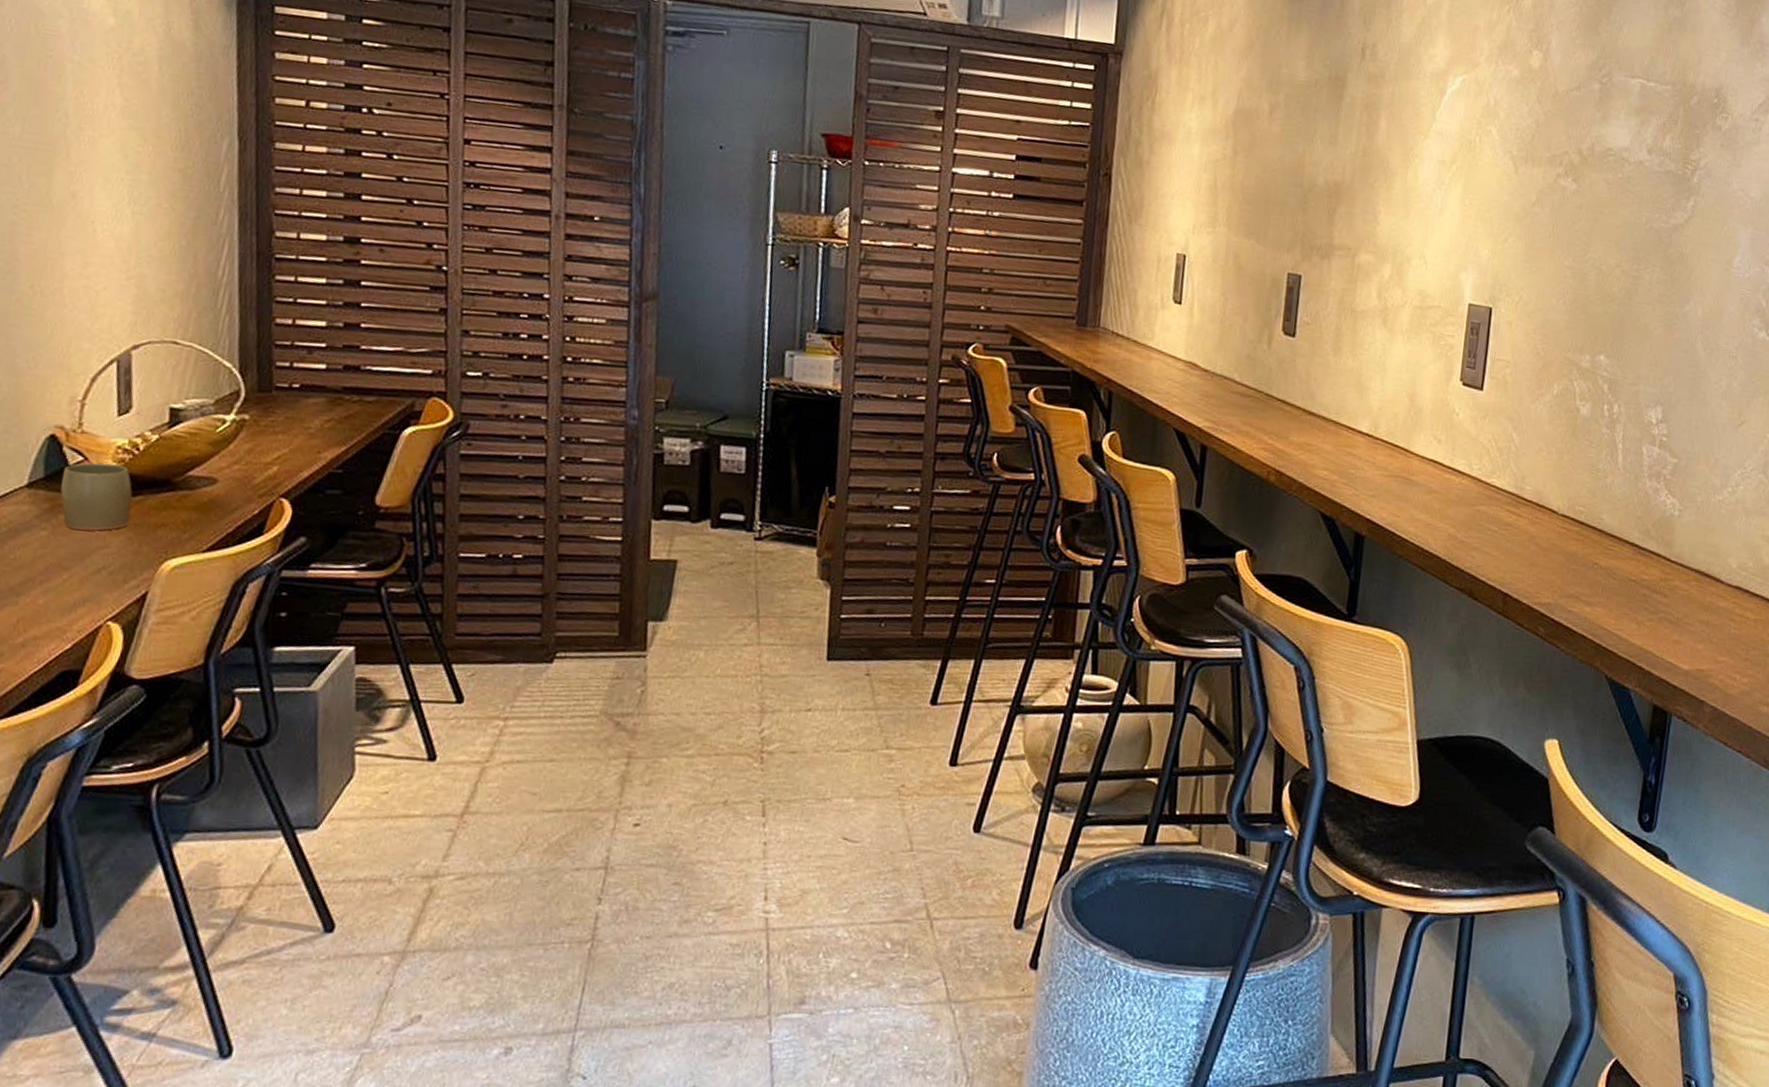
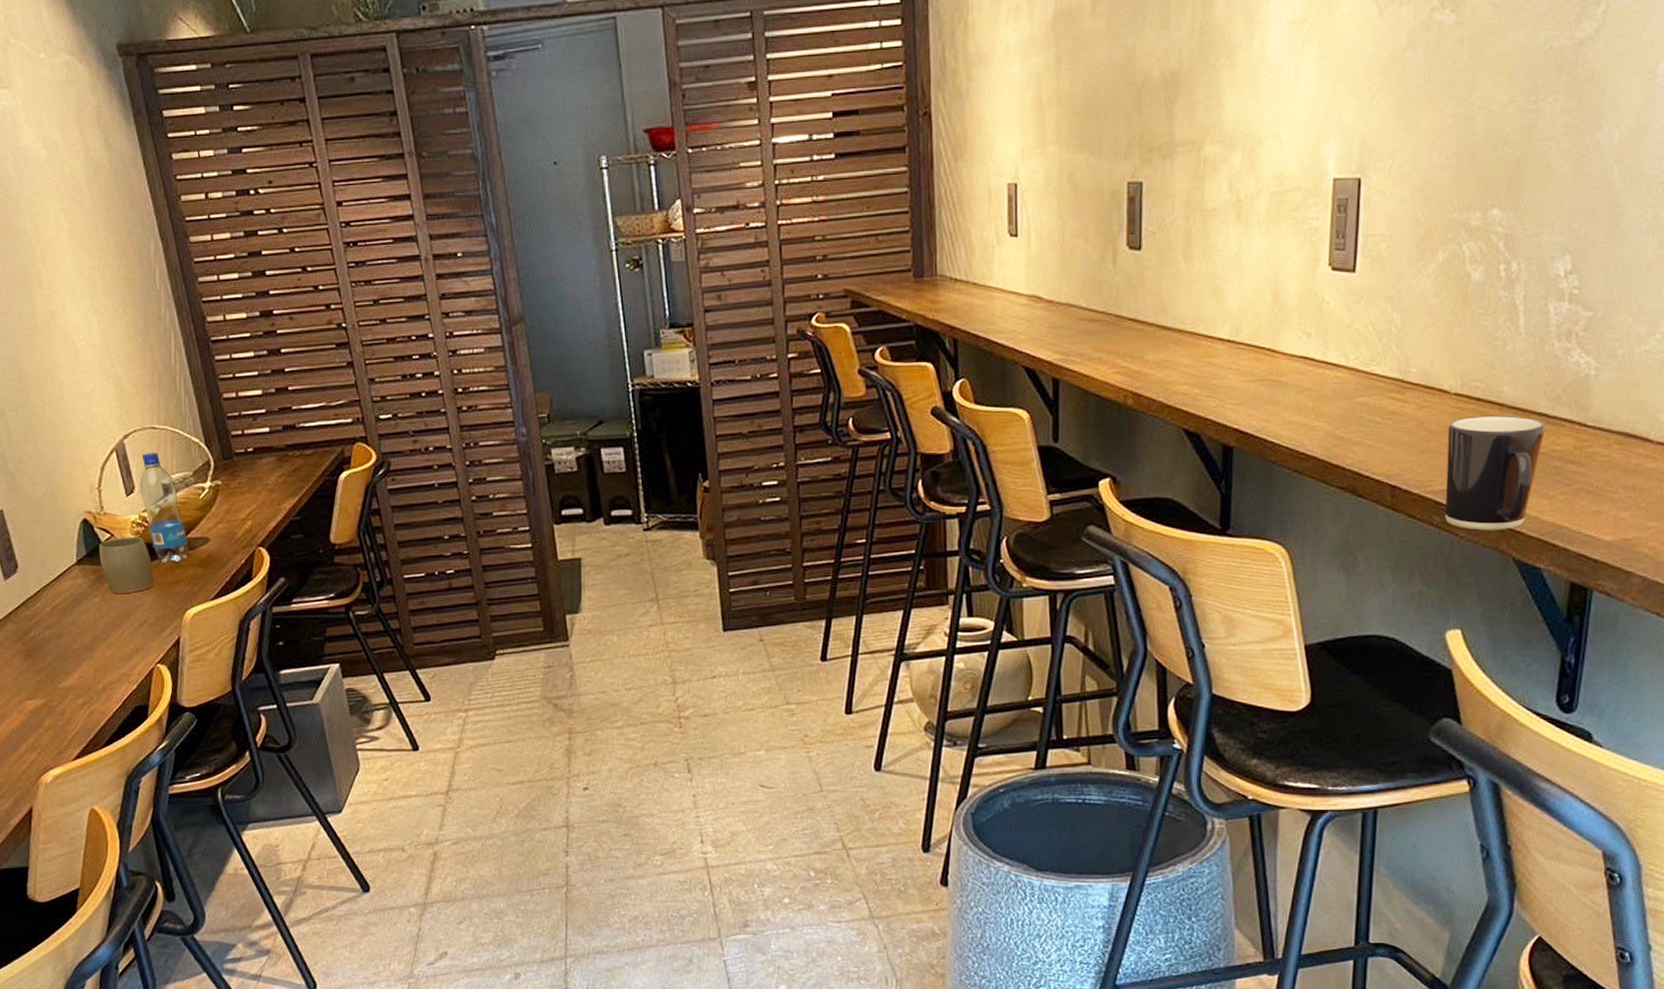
bottle: none [138,369,188,503] -> present [139,453,190,564]
mug: none [1549,537,1637,648] -> present [1445,415,1546,531]

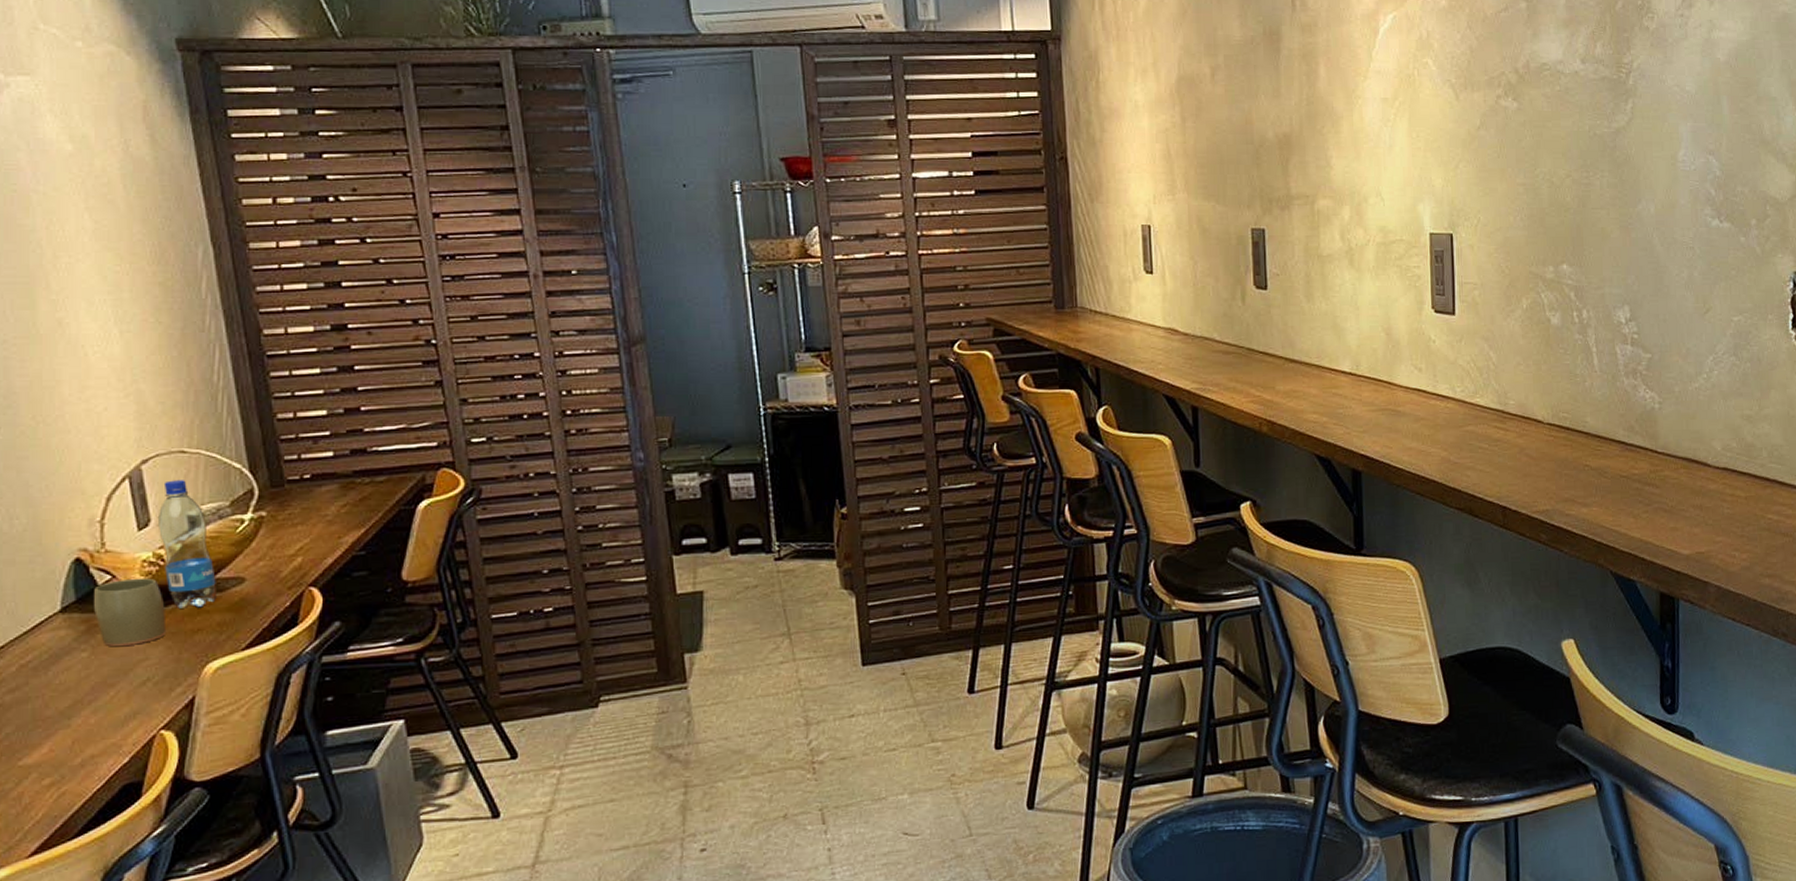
mug: present [1445,415,1546,531] -> none [1545,442,1625,547]

